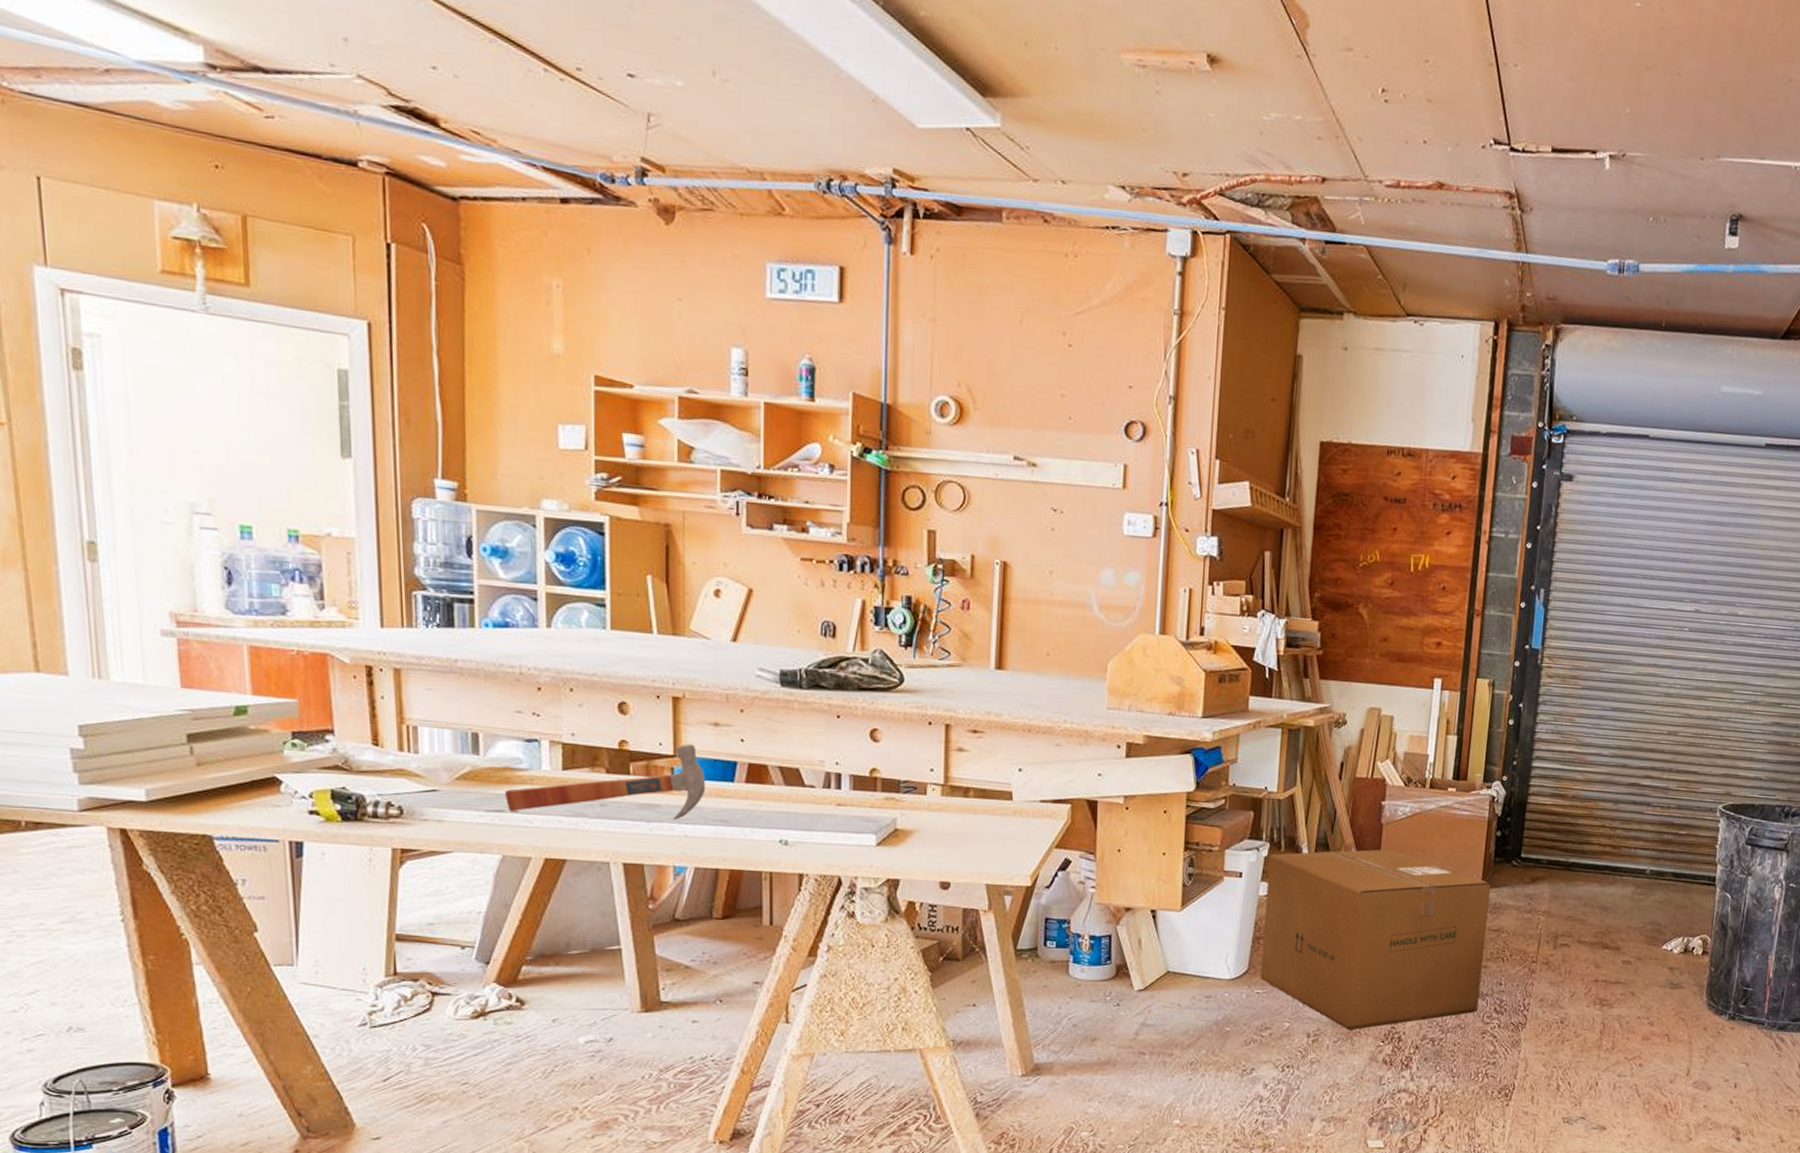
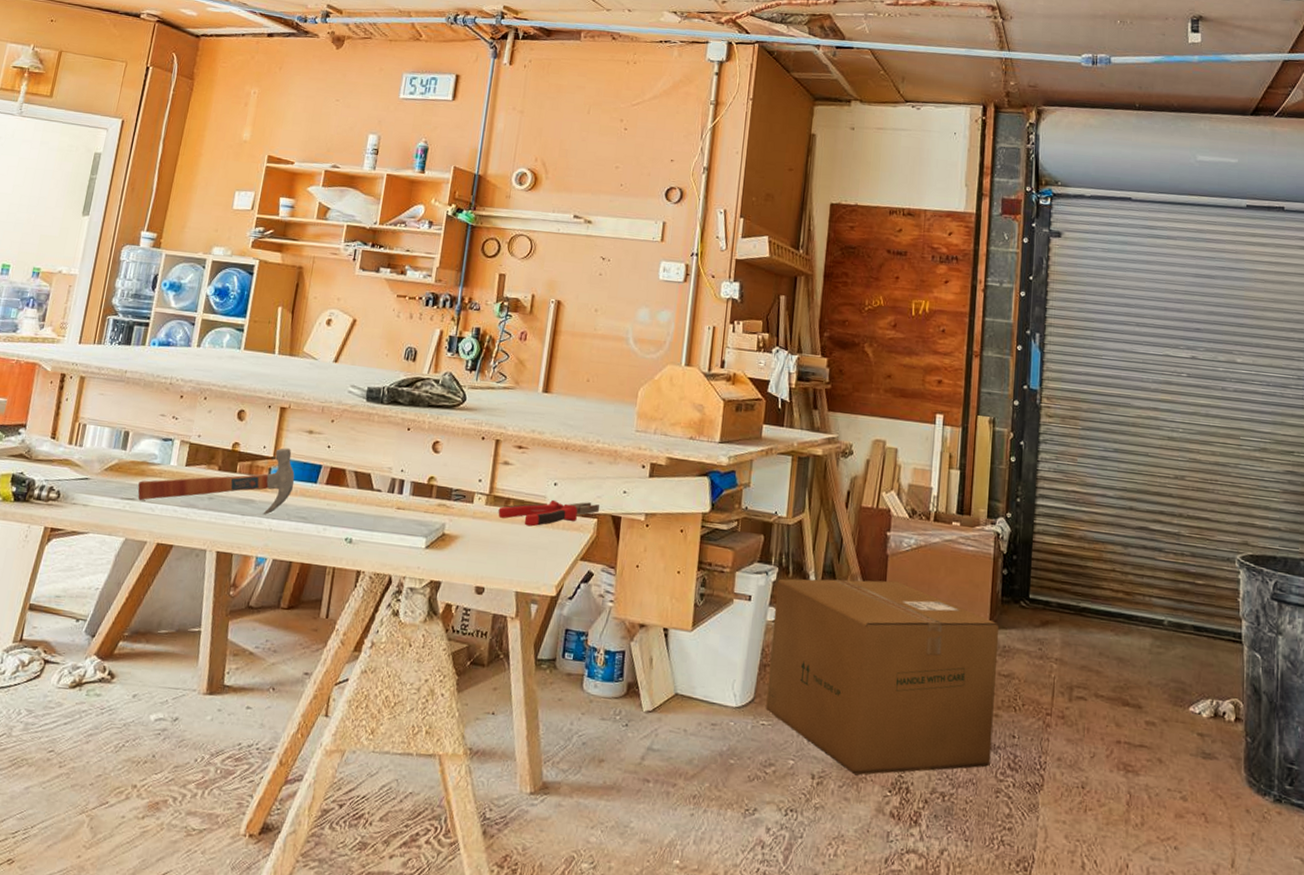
pliers: none [957,786,1073,816] -> present [498,499,600,527]

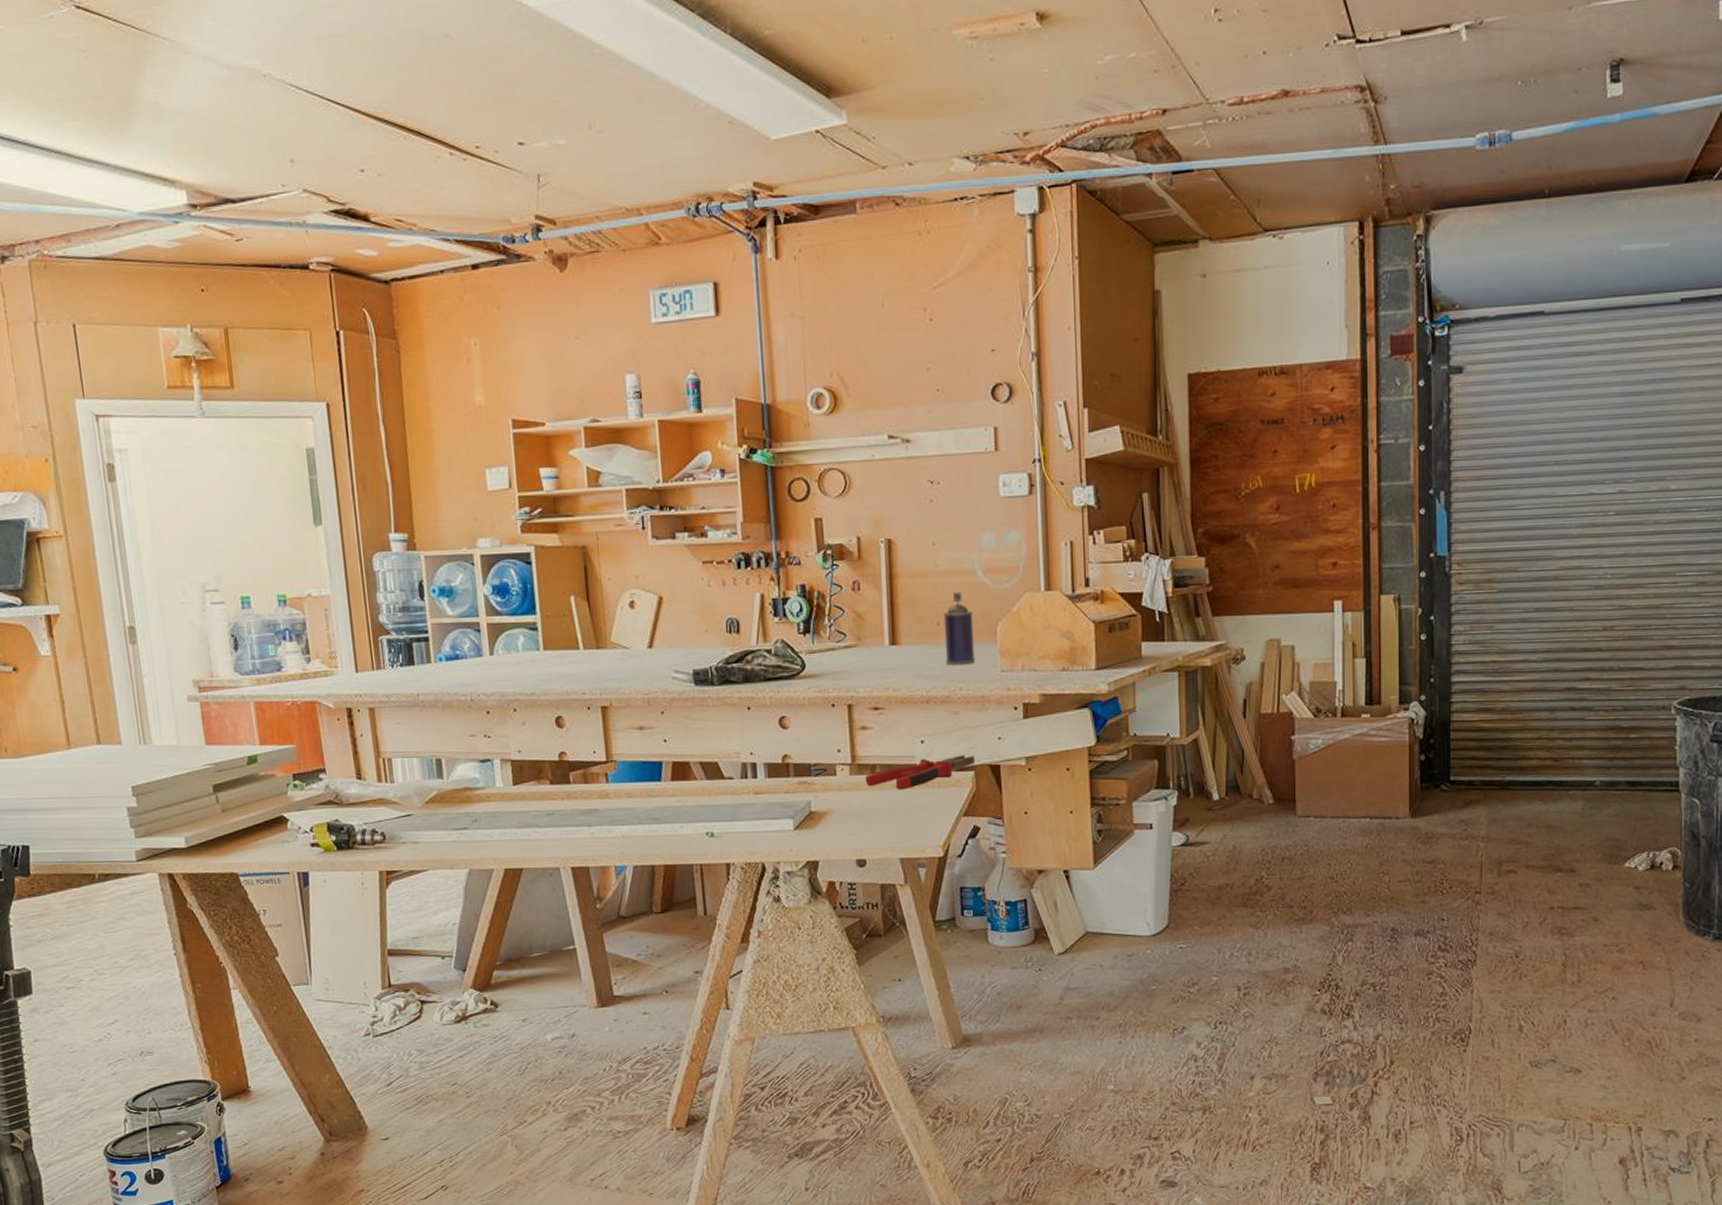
hammer: present [138,448,295,515] -> none [467,749,637,829]
spray can: none [589,354,620,421] -> present [943,591,975,666]
box: present [766,578,1000,776] -> none [1178,785,1421,981]

